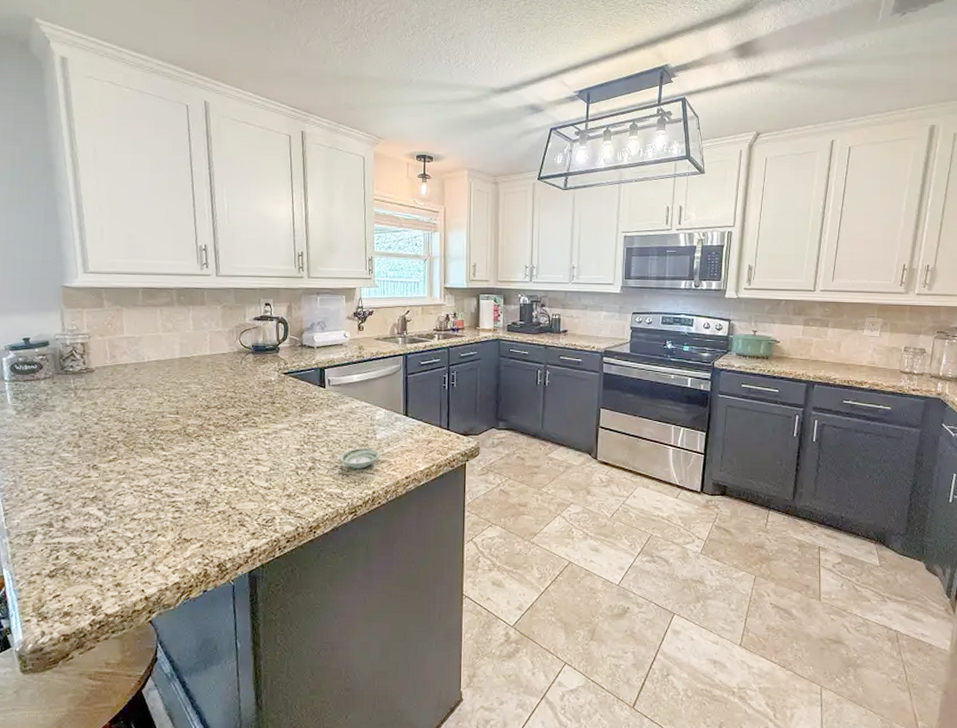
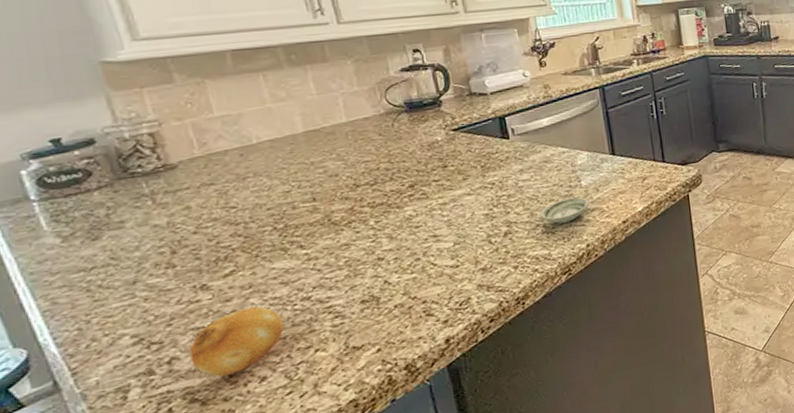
fruit: none [77,490,141,540] -> present [189,306,285,377]

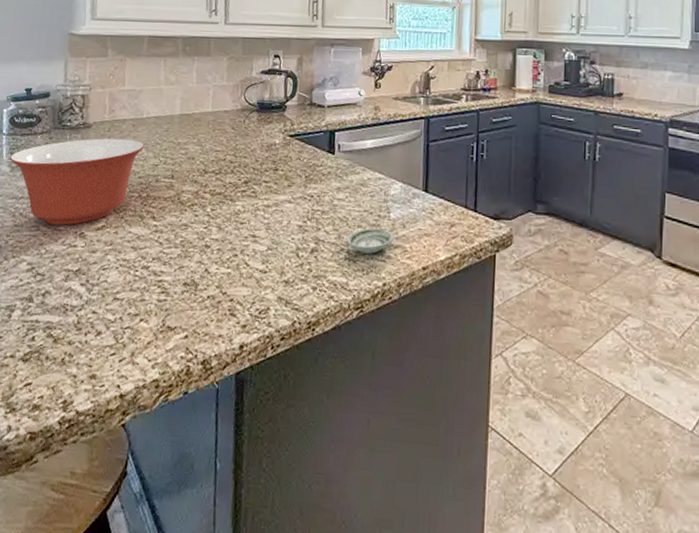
mixing bowl: none [54,170,265,287] -> present [9,138,145,225]
fruit: present [189,306,285,377] -> none [57,263,126,321]

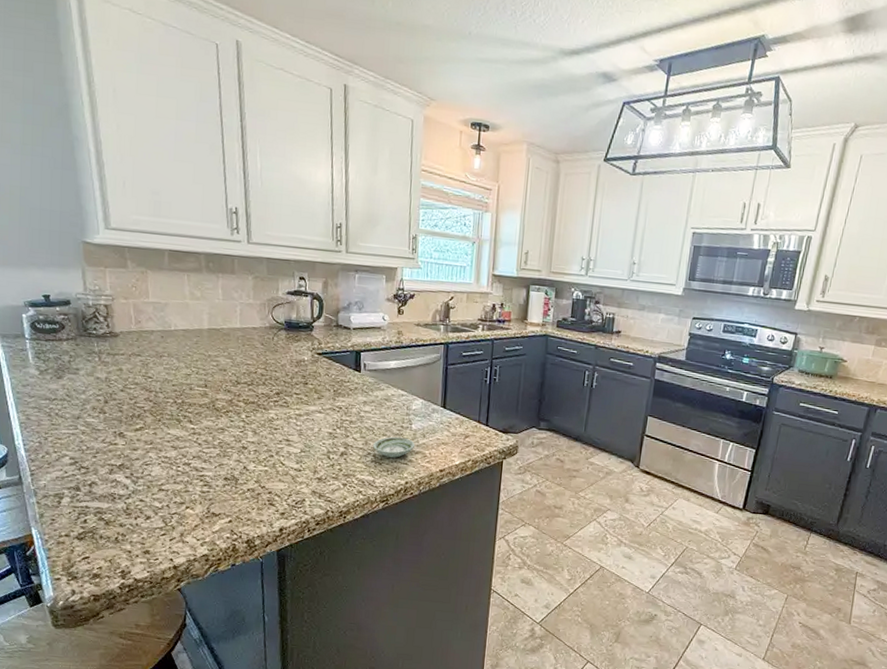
mixing bowl: present [9,138,145,225] -> none [36,347,175,426]

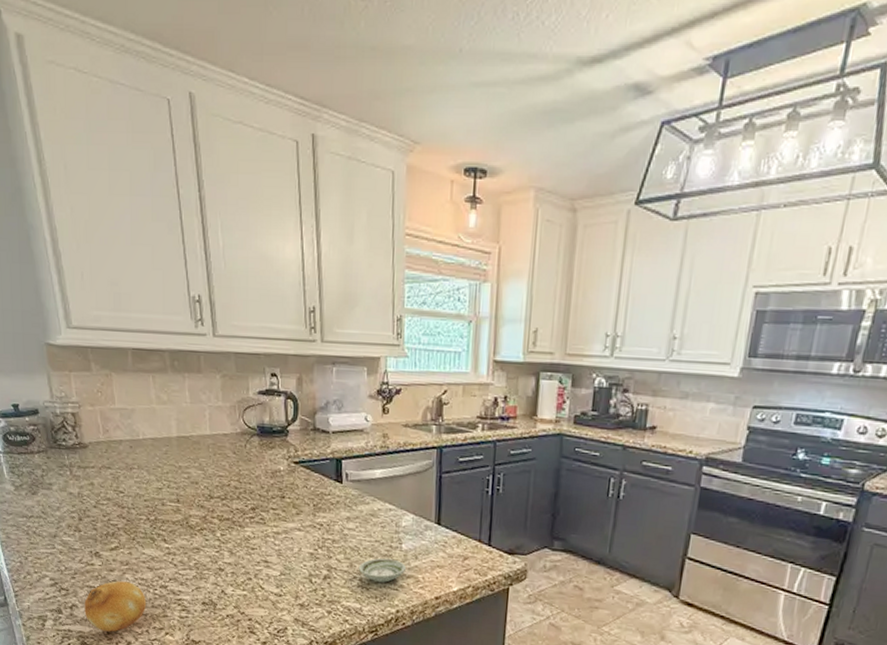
fruit: none [104,459,169,508] -> present [84,580,147,632]

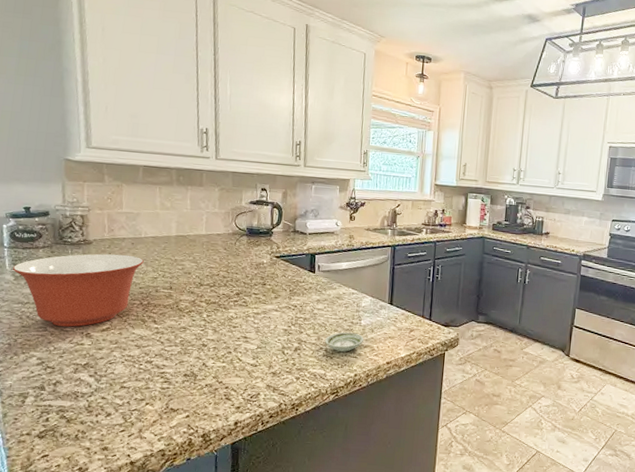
mixing bowl: none [11,459,145,545] -> present [12,253,144,327]
fruit: present [84,580,147,632] -> none [68,358,131,405]

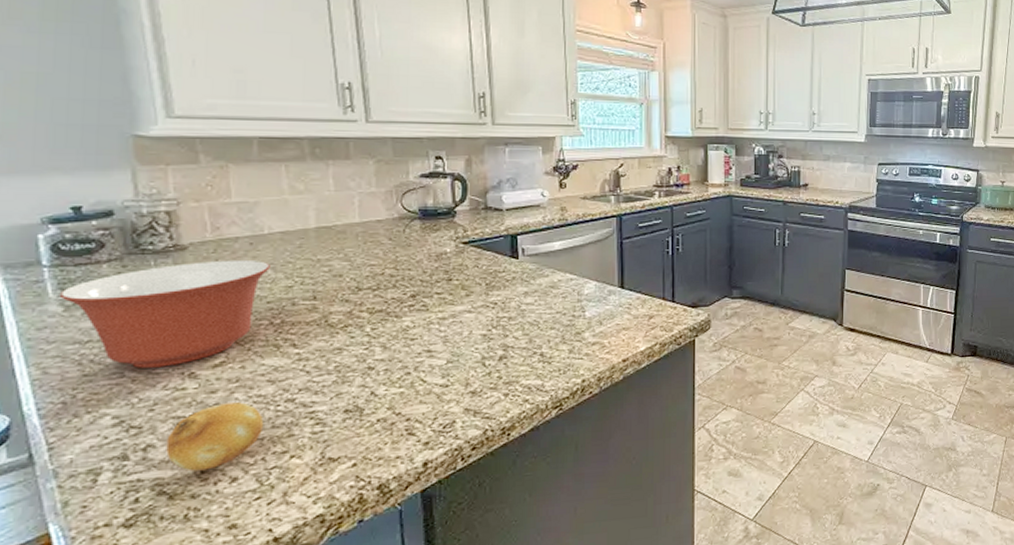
fruit: none [68,358,131,405] -> present [166,402,264,471]
saucer: present [324,332,364,352] -> none [538,328,590,354]

